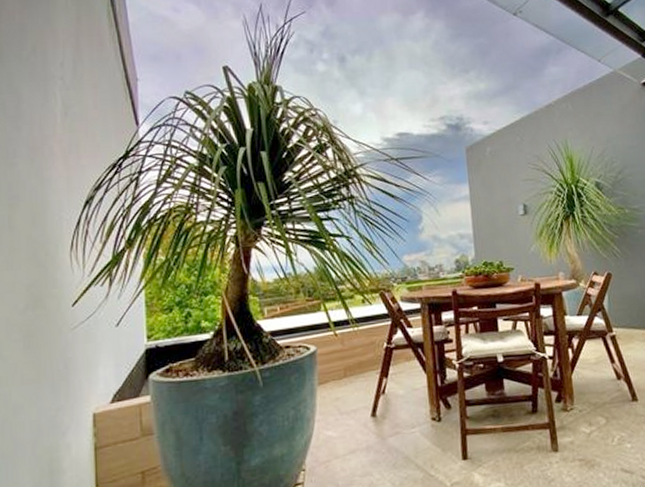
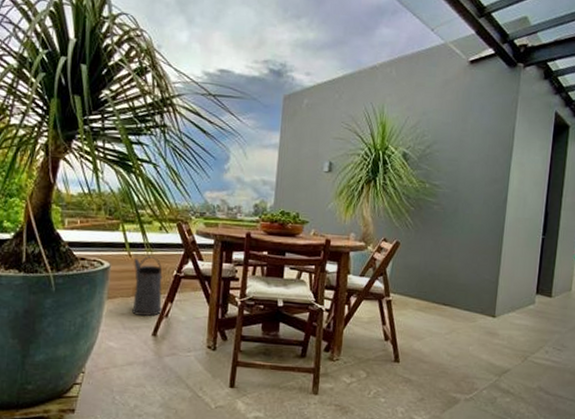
watering can: none [341,331,378,397] -> present [132,256,163,316]

